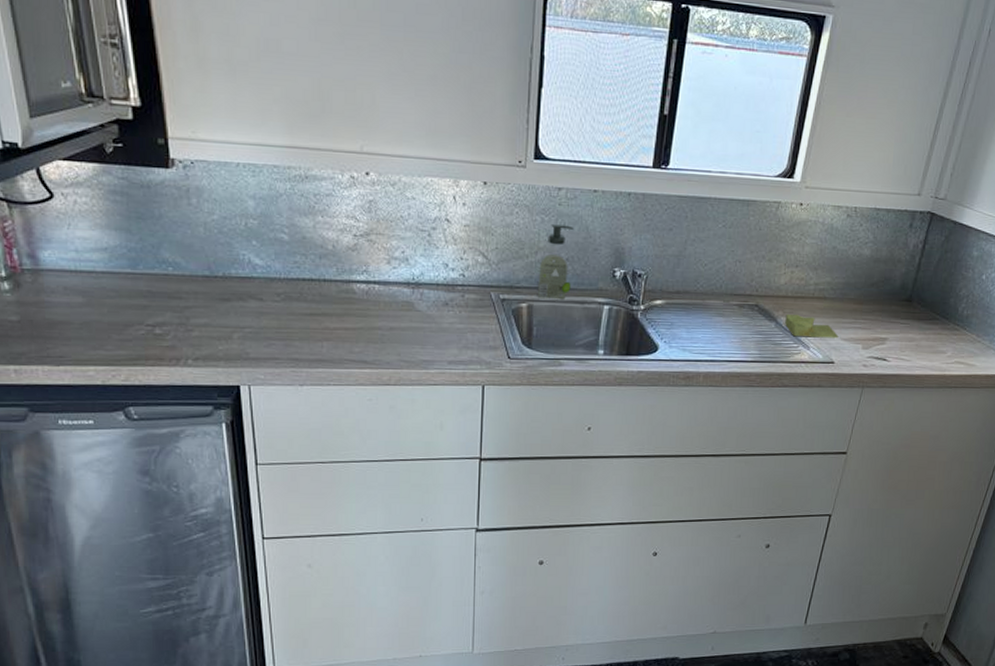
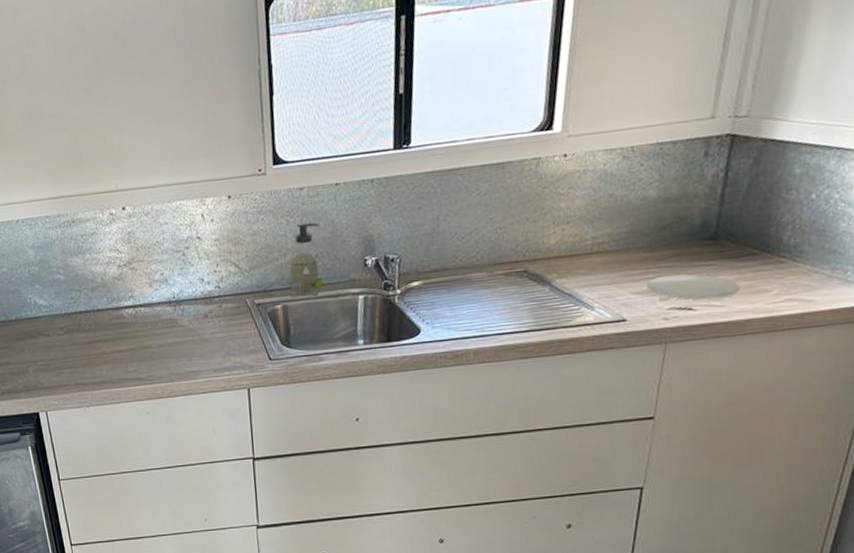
sponge: present [785,313,839,339] -> none [561,273,628,299]
plate: none [853,327,924,354] -> present [647,274,740,301]

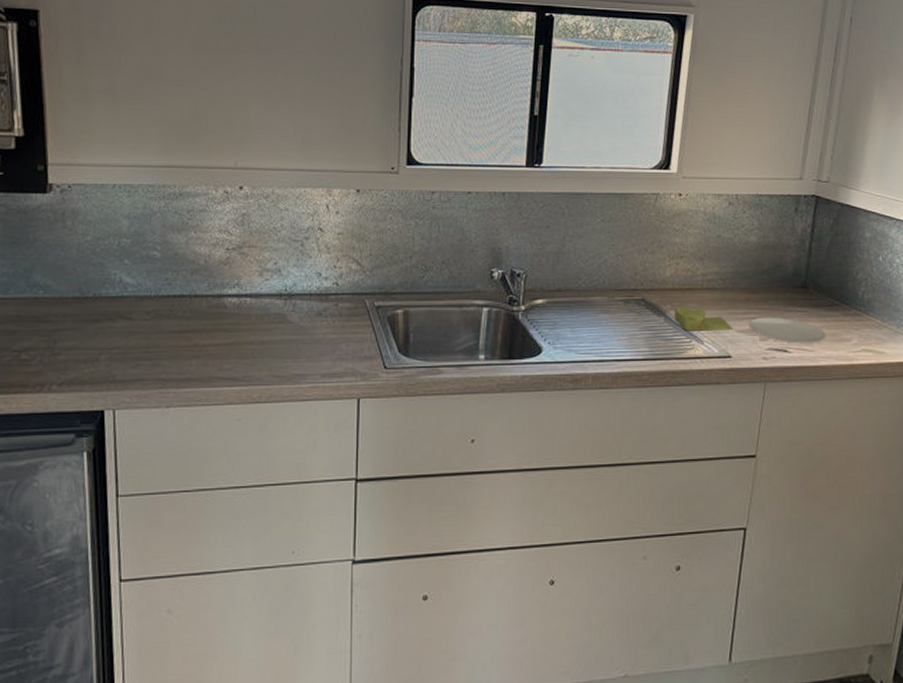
soap dispenser: present [287,222,323,299] -> none [411,228,449,306]
sponge: none [561,273,628,299] -> present [674,307,733,331]

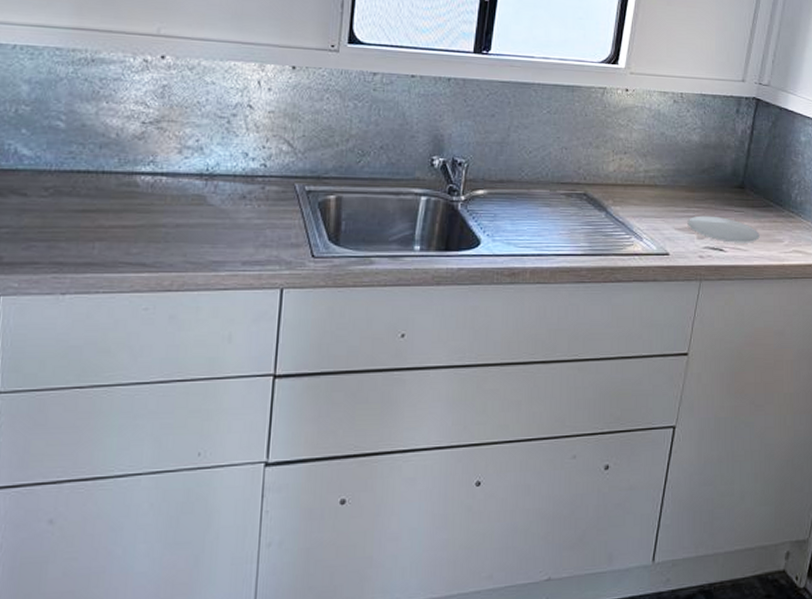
sponge: present [674,307,733,331] -> none [616,202,672,228]

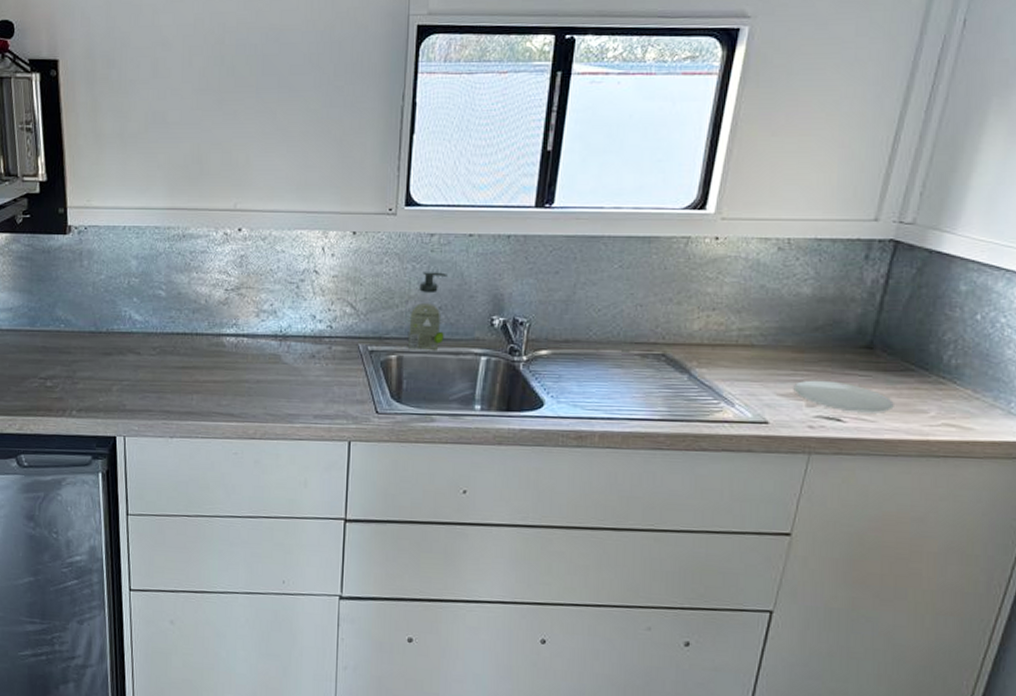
soap dispenser: none [347,110,389,192] -> present [406,272,447,352]

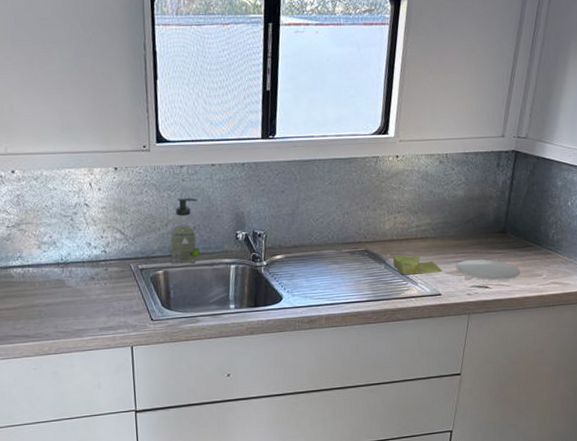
sponge: none [701,364,773,394] -> present [393,254,443,275]

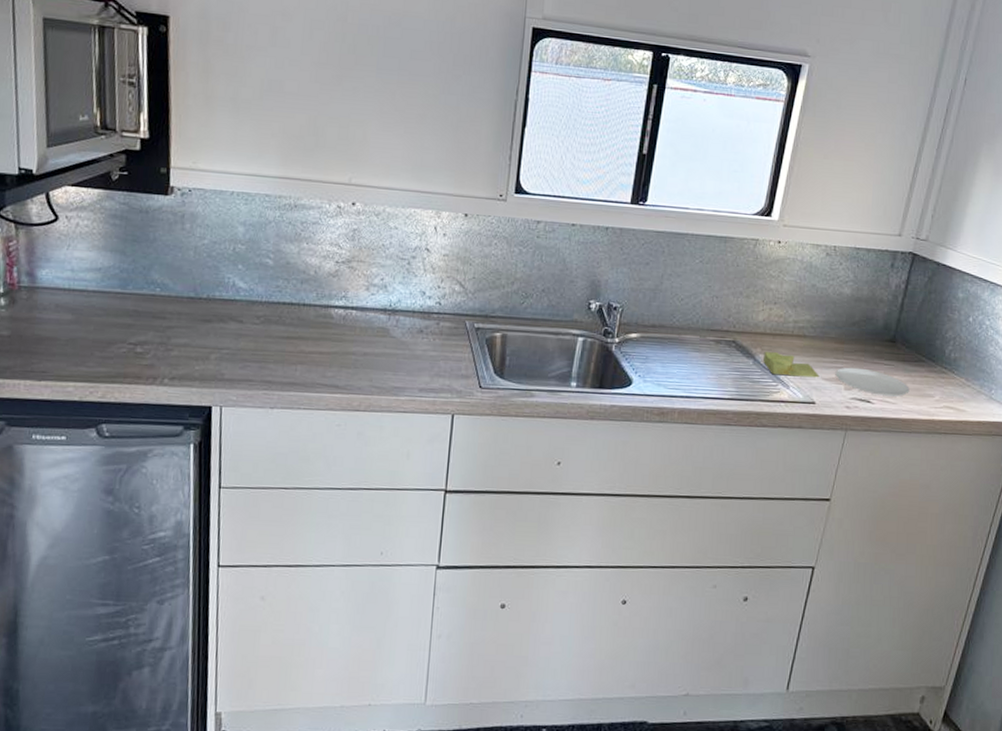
soap dispenser: present [168,198,200,266] -> none [511,256,551,331]

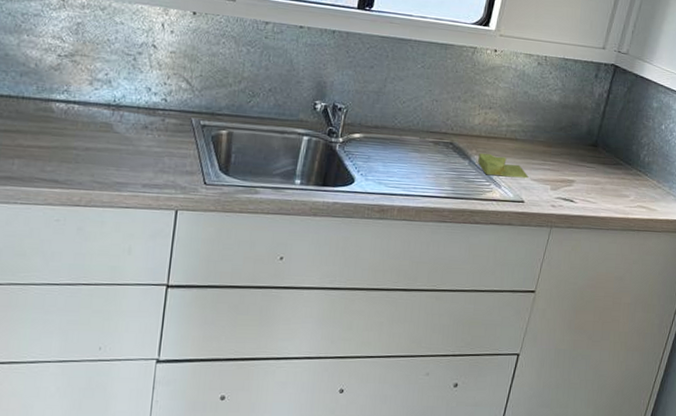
plate: present [835,367,910,397] -> none [543,168,608,197]

